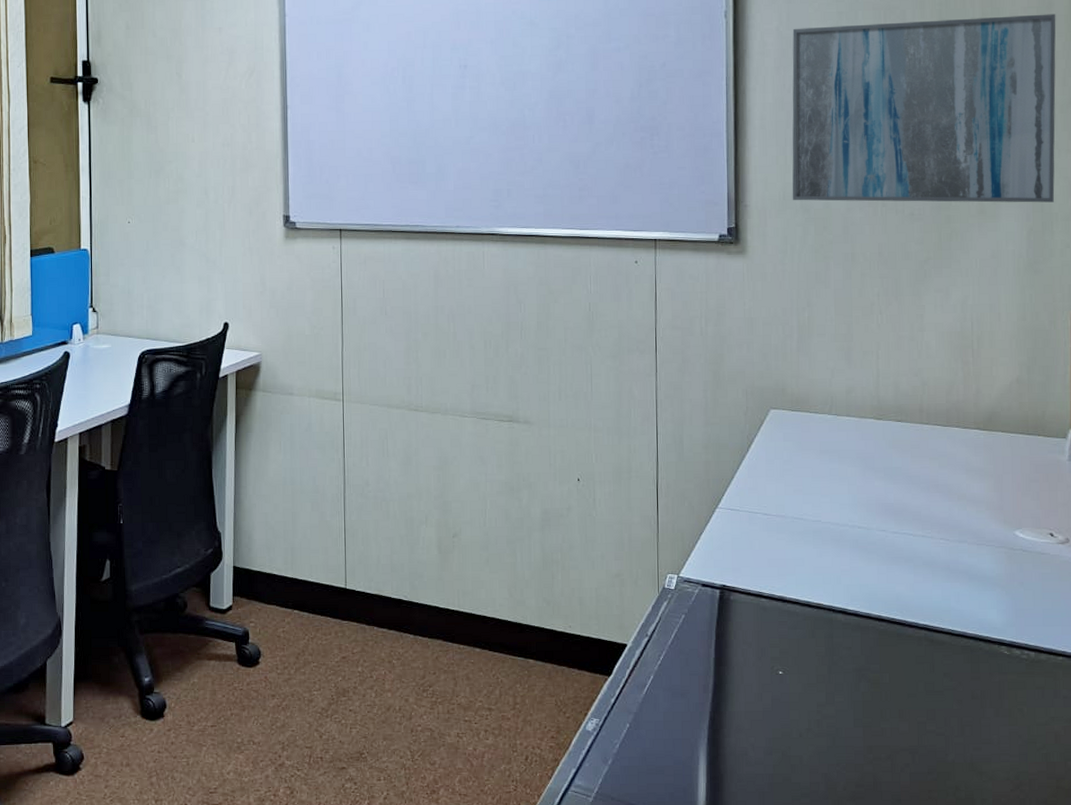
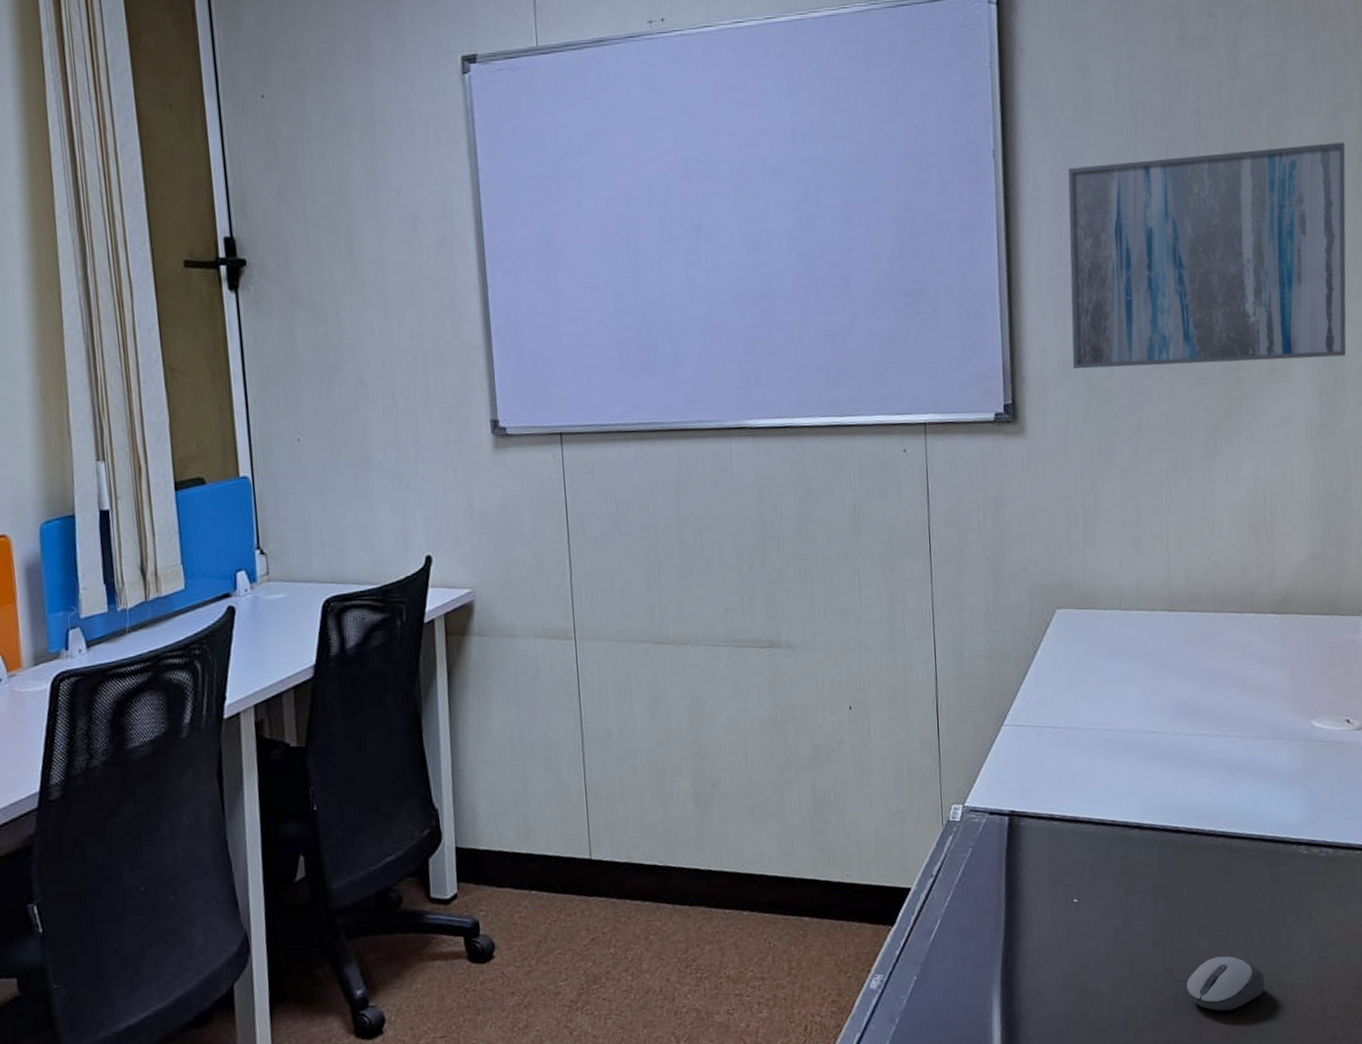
computer mouse: none [886,740,964,792] -> present [1187,956,1265,1011]

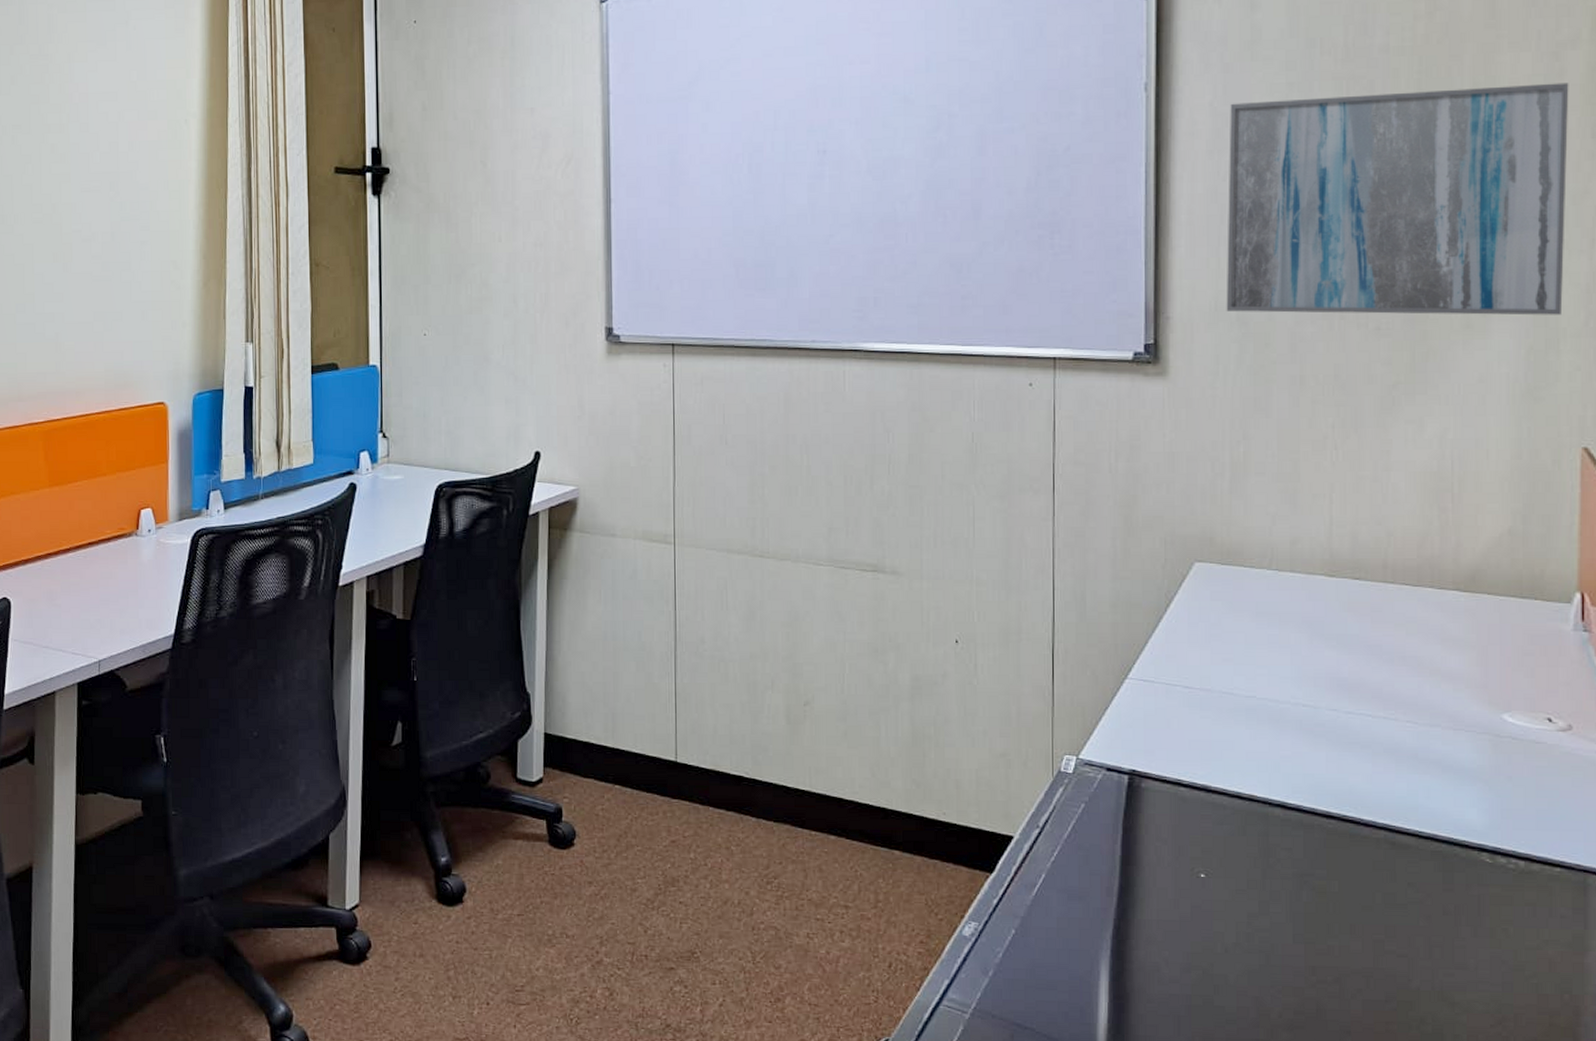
computer mouse: present [1187,956,1265,1011] -> none [1333,962,1432,1024]

